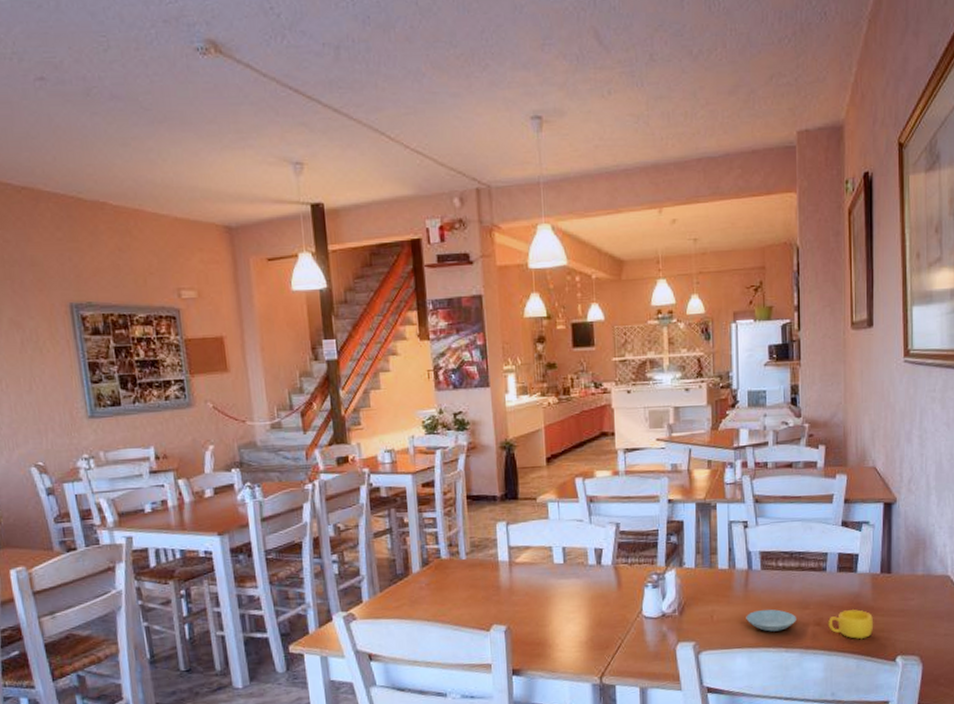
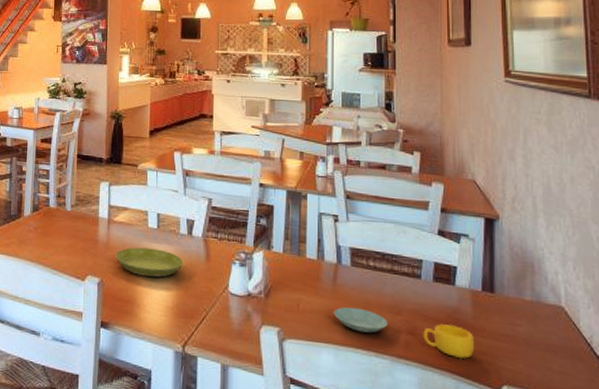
saucer: none [520,584,595,615] -> present [115,247,184,278]

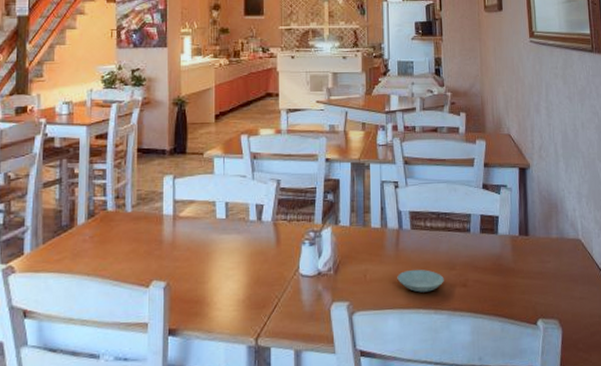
saucer: present [115,247,184,278] -> none [182,240,254,272]
cup: present [423,324,475,359] -> none [474,271,516,302]

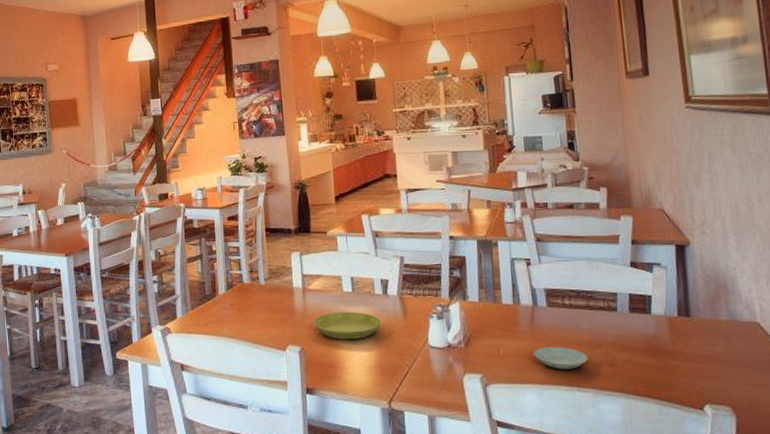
saucer: none [182,240,254,272] -> present [313,312,382,339]

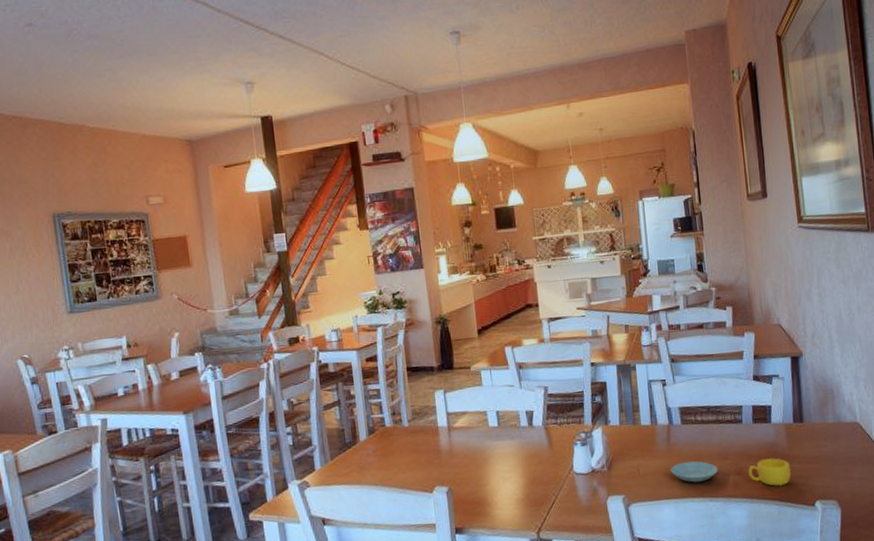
saucer: present [313,312,382,339] -> none [460,446,528,476]
cup: none [623,352,675,384] -> present [748,458,792,487]

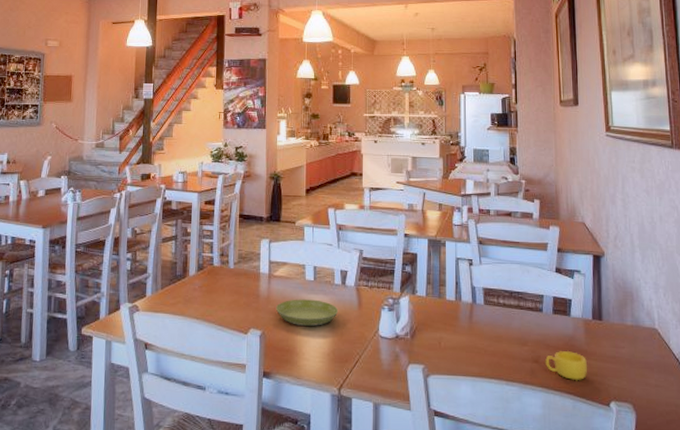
saucer: none [460,446,528,476] -> present [275,299,339,326]
saucer: present [670,461,718,483] -> none [470,341,516,364]

